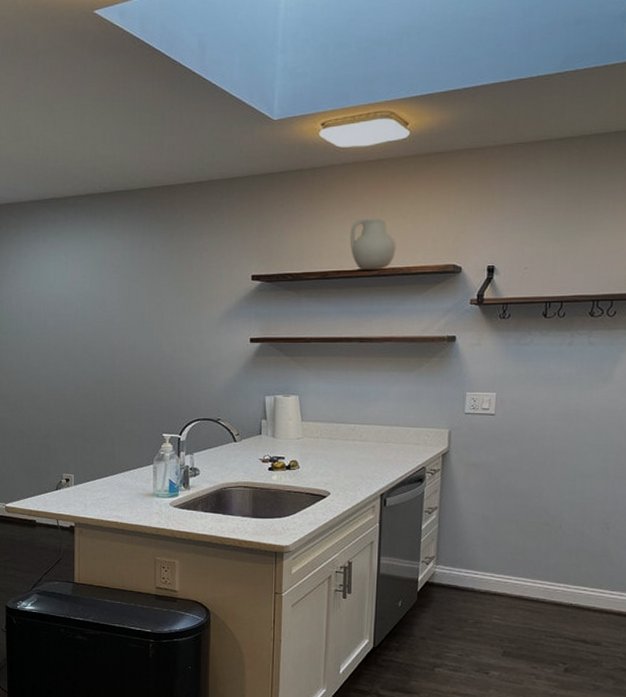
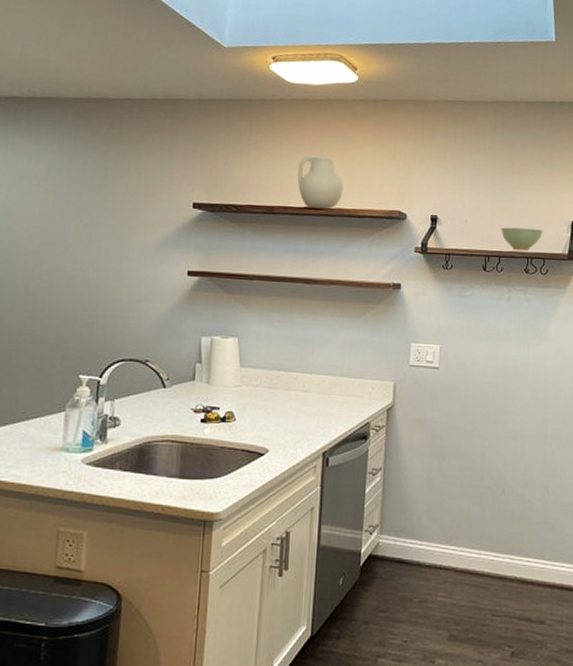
bowl: none [564,270,613,294] -> present [501,227,544,252]

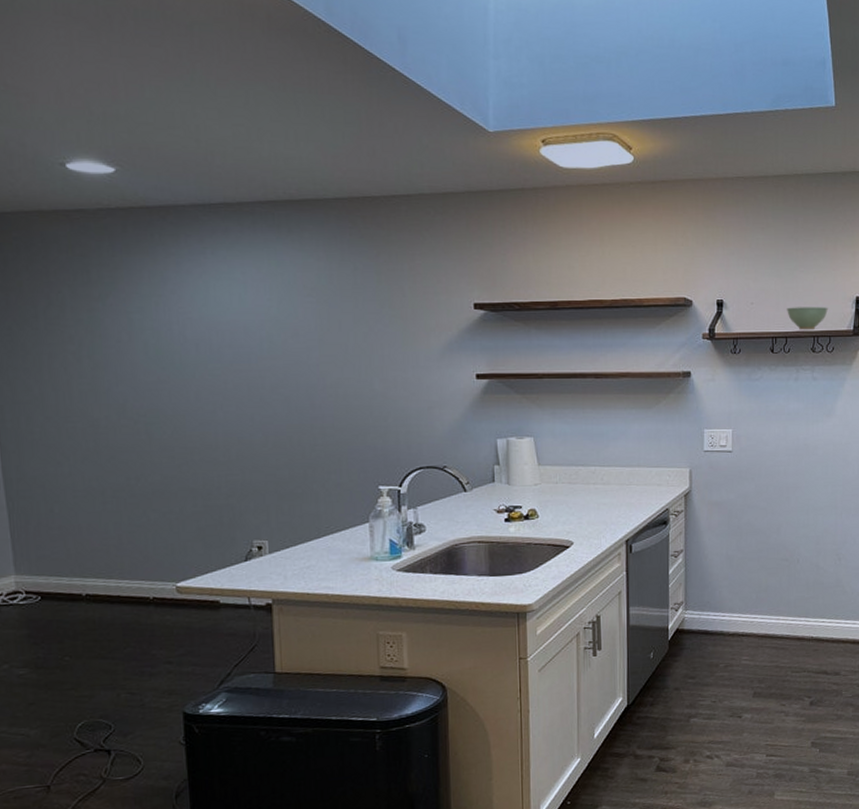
ceramic pitcher: present [297,155,344,209] -> none [578,246,627,301]

